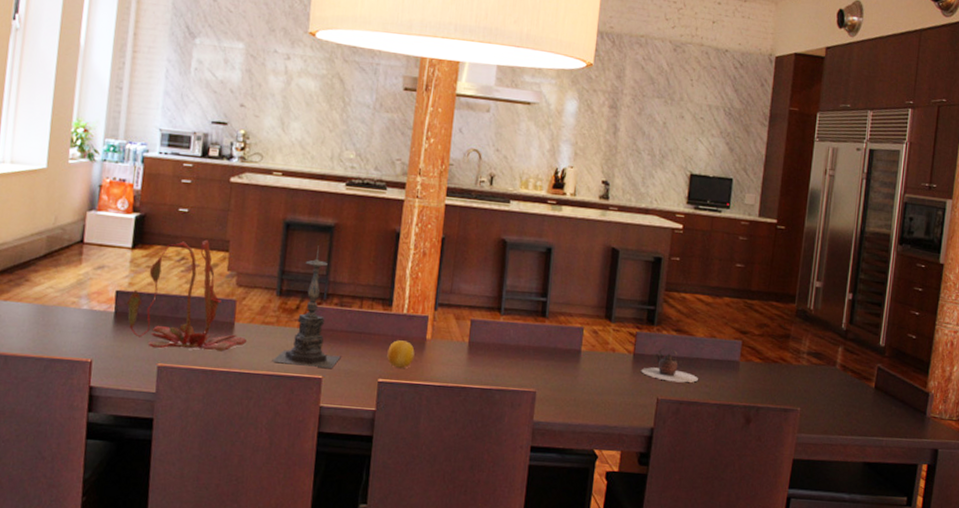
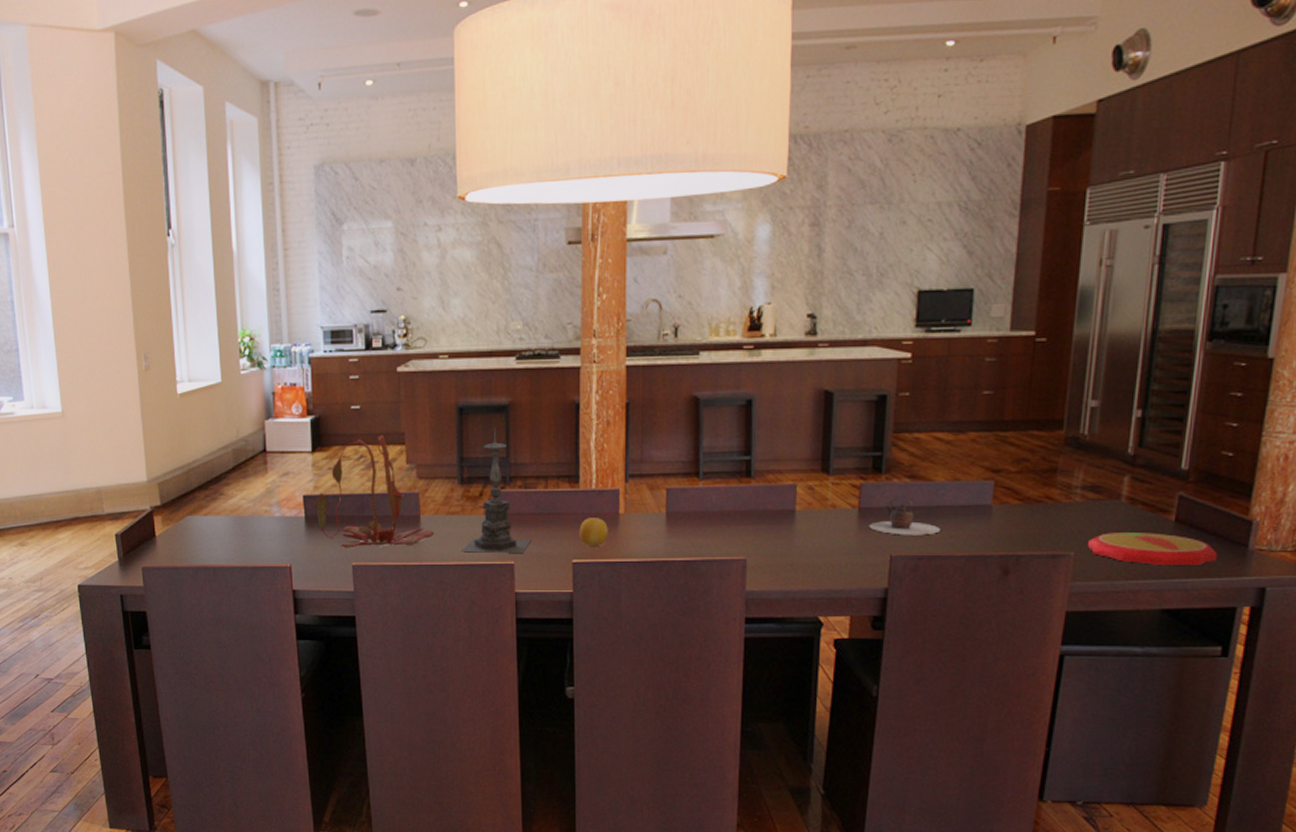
plate: none [811,393,905,427] -> present [1088,533,1218,565]

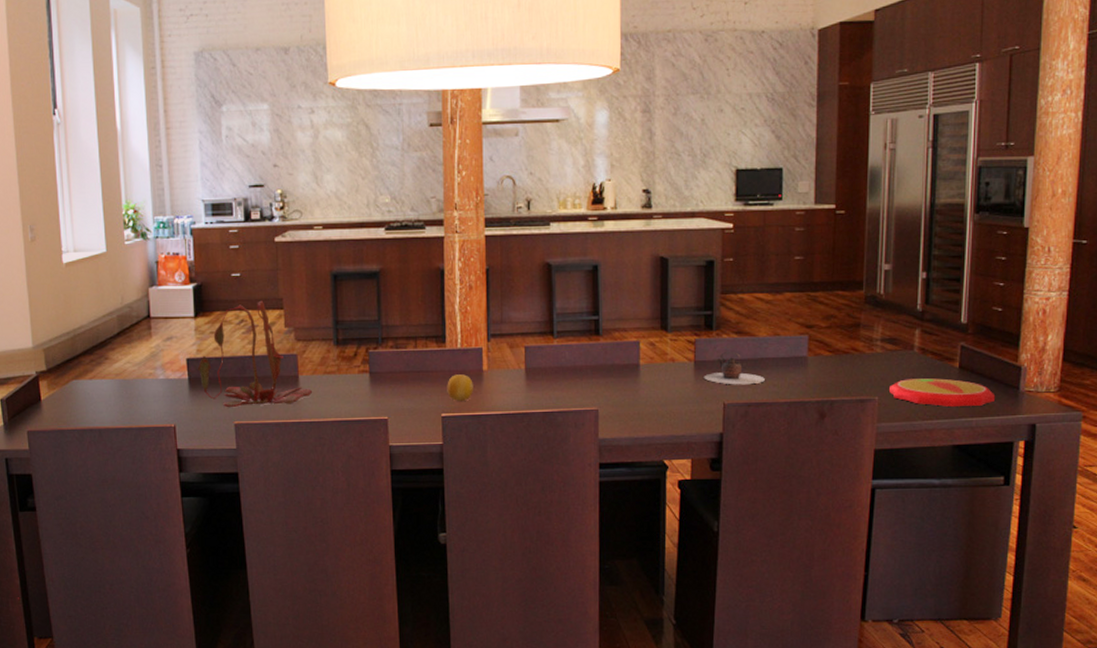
candle holder: present [462,427,531,553] -> none [338,292,403,409]

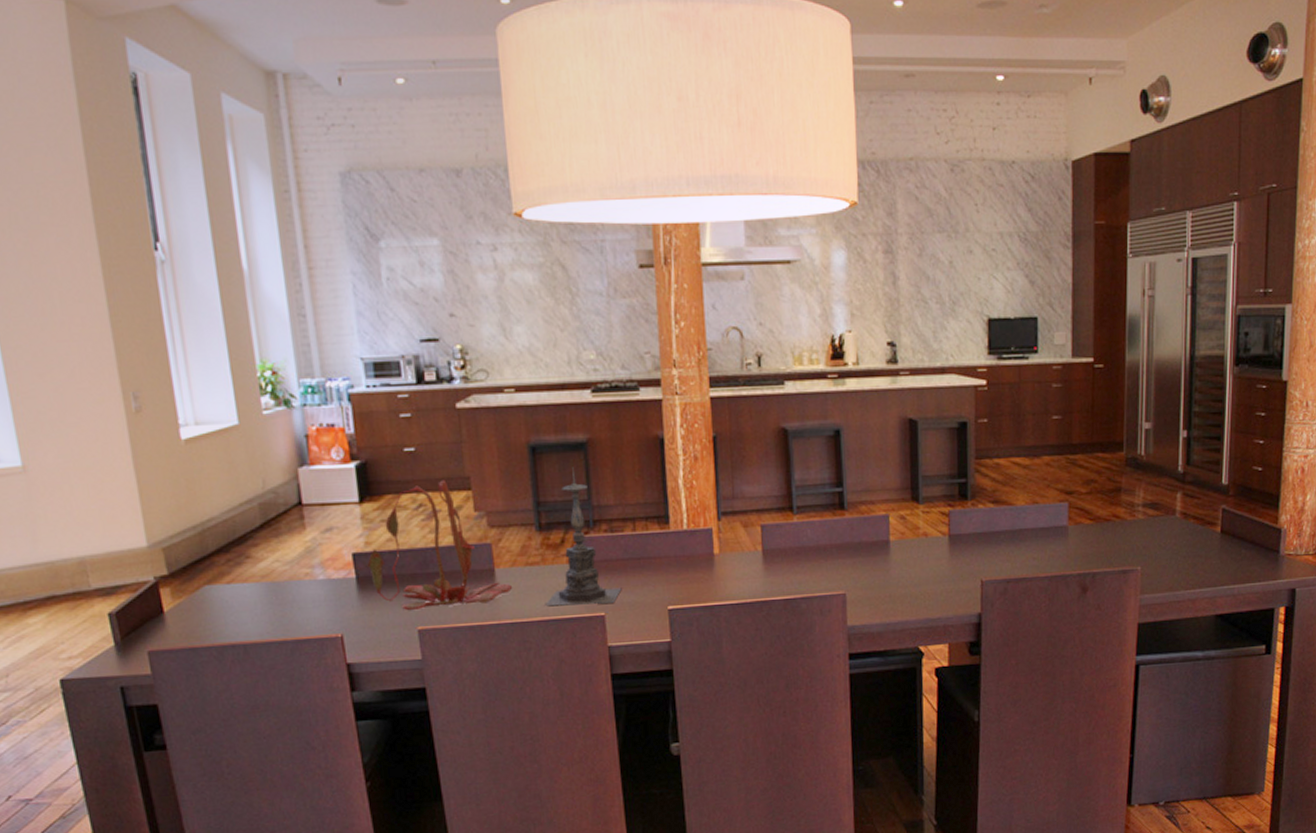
candle holder: none [338,292,403,409] -> present [545,467,622,605]
fruit: present [447,374,473,401] -> none [673,560,704,591]
teapot: present [704,352,765,385] -> none [959,523,1024,560]
plate: present [890,378,996,406] -> none [1152,544,1257,574]

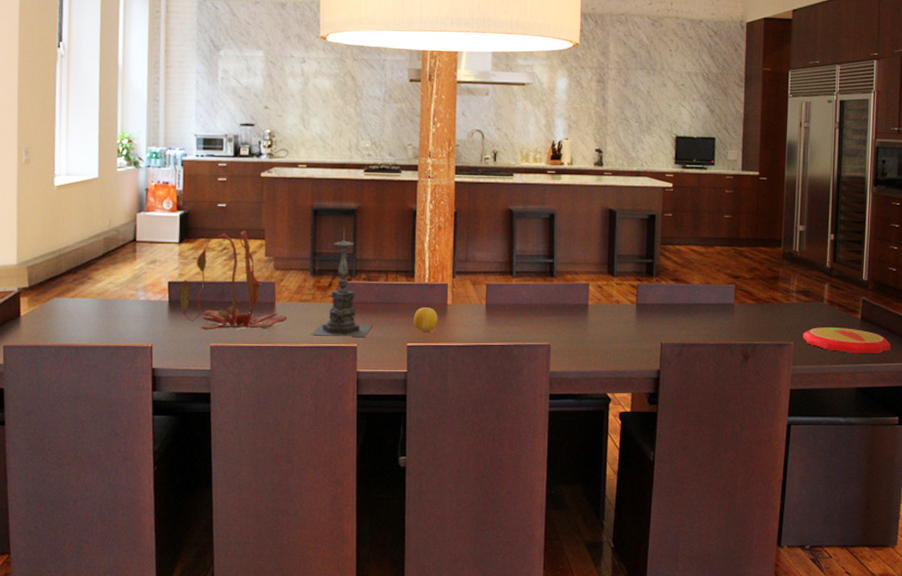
fruit: none [673,560,704,591] -> present [413,307,438,332]
plate: none [1152,544,1257,574] -> present [803,327,891,353]

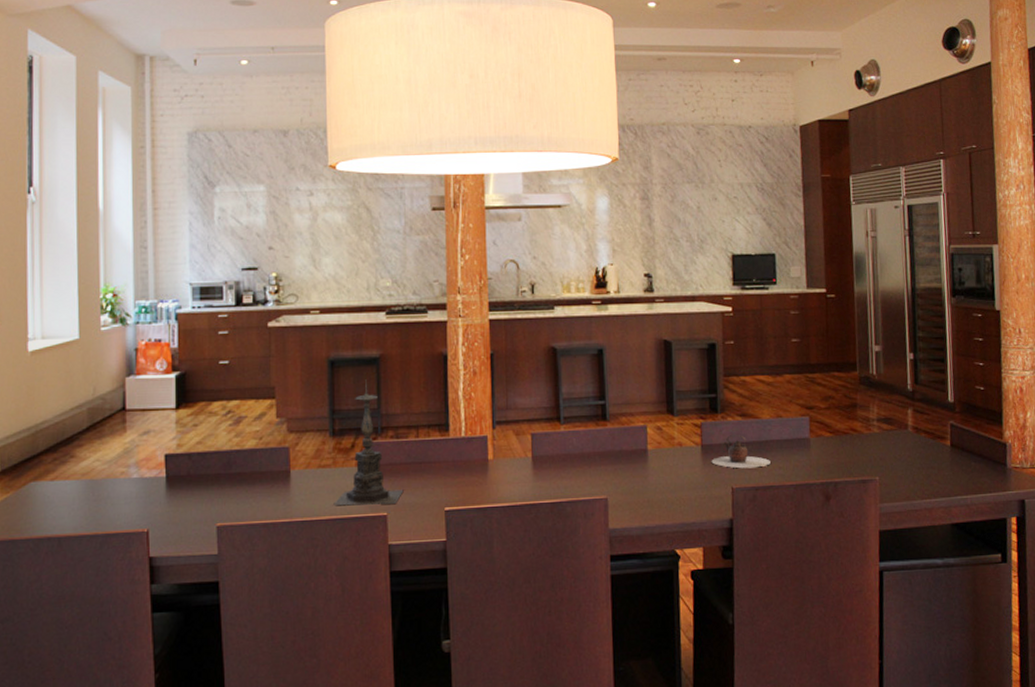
plant: present [178,230,288,331] -> none [177,389,306,509]
fruit: present [413,307,438,332] -> none [450,464,478,493]
teapot: none [644,297,697,327] -> present [711,435,771,469]
plate: present [803,327,891,353] -> none [888,457,986,485]

